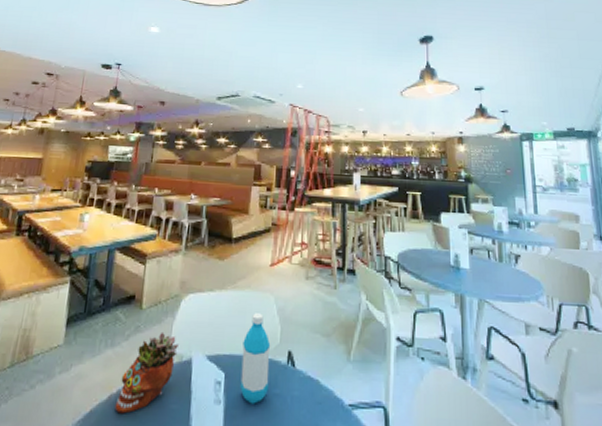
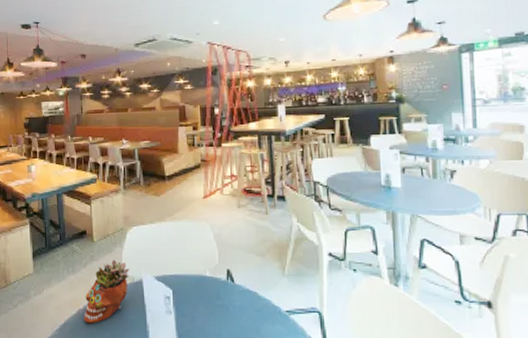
water bottle: present [240,313,271,404] -> none [185,239,212,313]

